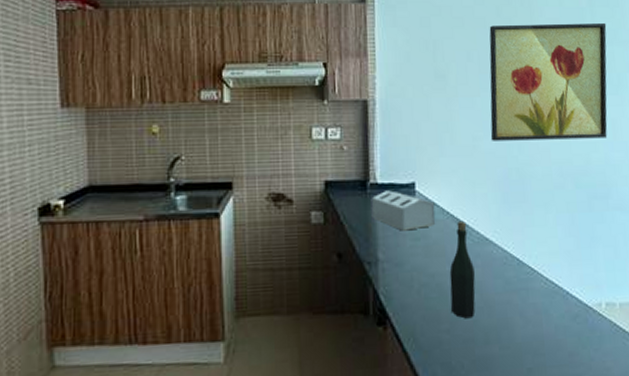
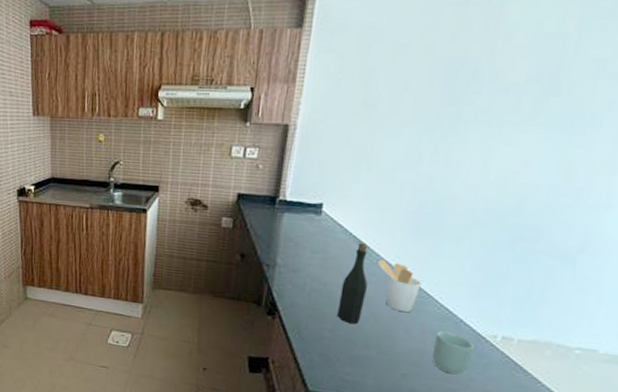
toaster: present [371,190,436,231] -> none [276,207,339,244]
utensil holder: none [478,236,524,295] -> present [376,259,421,313]
wall art: present [489,22,608,141] -> none [412,51,596,181]
cup: none [548,308,586,357] -> present [431,331,474,375]

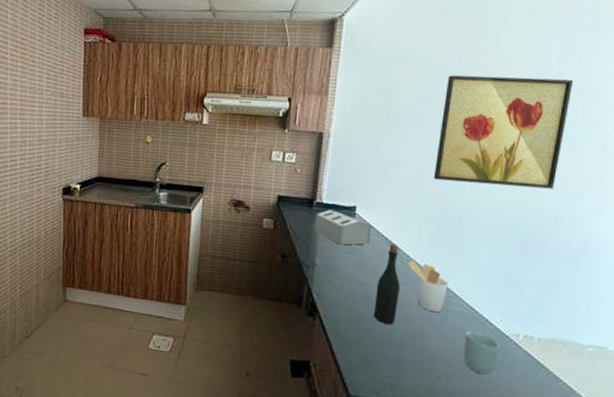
toaster: none [276,207,339,244] -> present [314,210,372,245]
wall art: none [412,51,596,181] -> present [433,75,574,189]

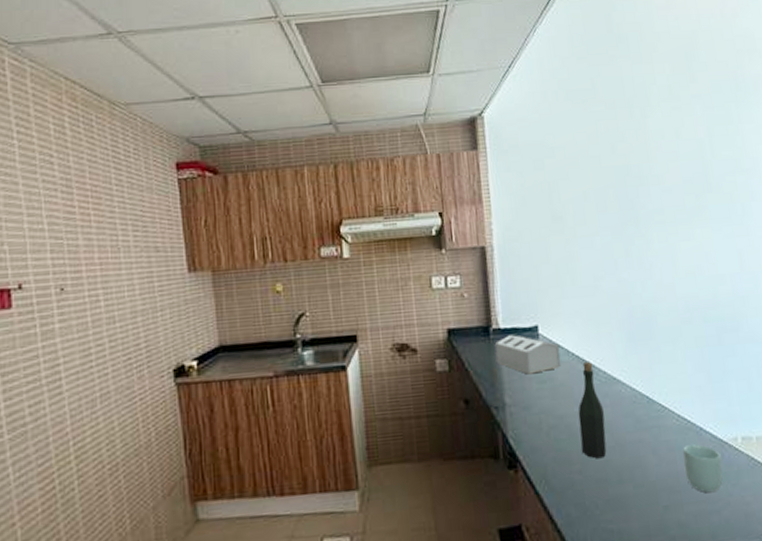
utensil holder: present [407,260,448,313] -> none [605,376,654,433]
wall art: present [433,75,574,189] -> none [604,152,734,280]

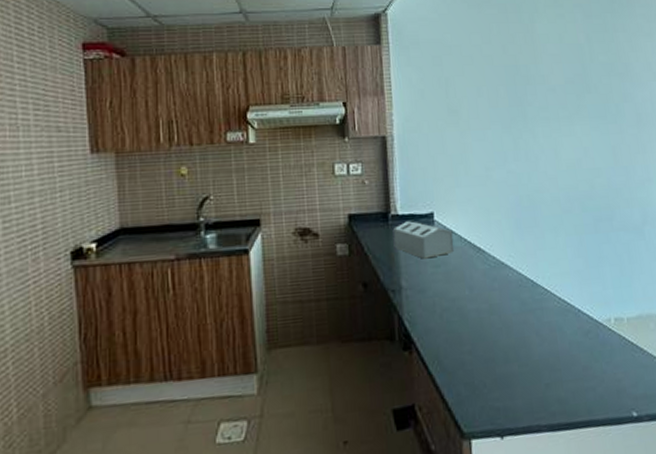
bottle: present [578,362,607,459] -> none [469,247,495,340]
cup: present [683,444,723,493] -> none [563,325,598,371]

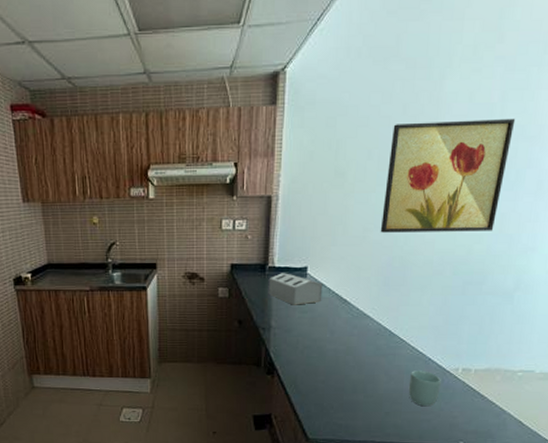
wall art: none [496,57,609,171] -> present [380,118,516,233]
cup: none [563,325,598,371] -> present [408,370,441,407]

